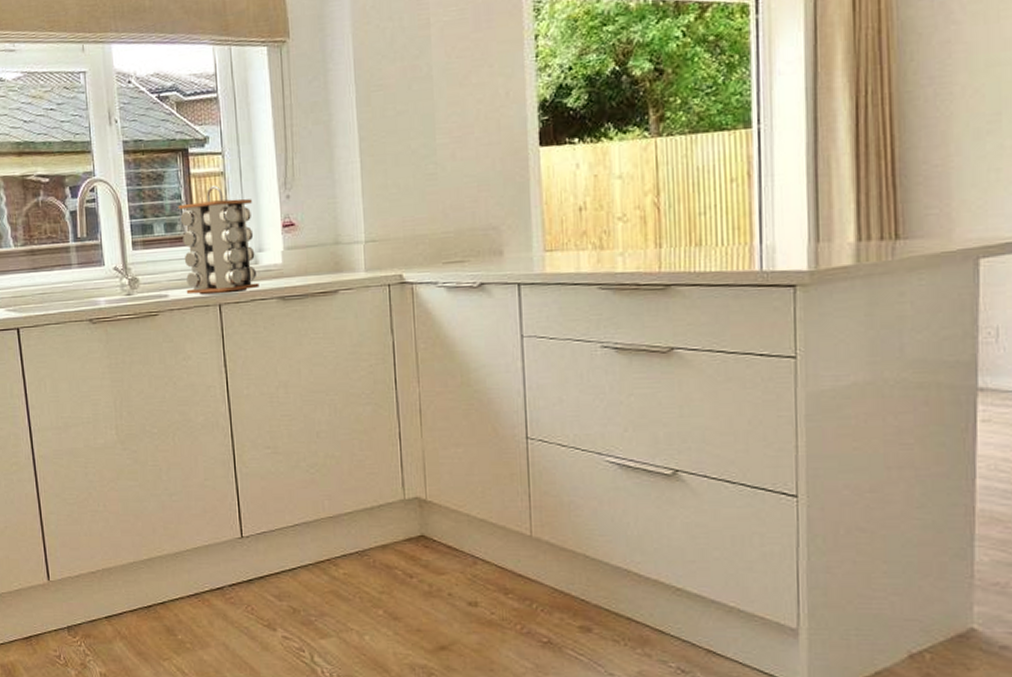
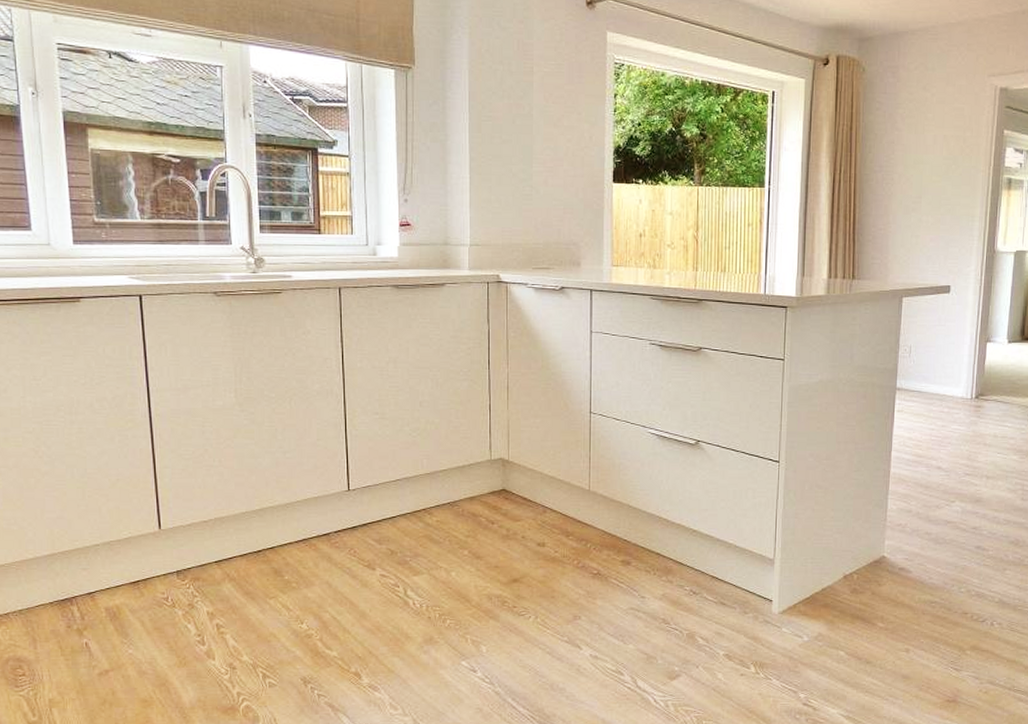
spice rack: present [178,185,260,295] -> none [305,184,376,279]

